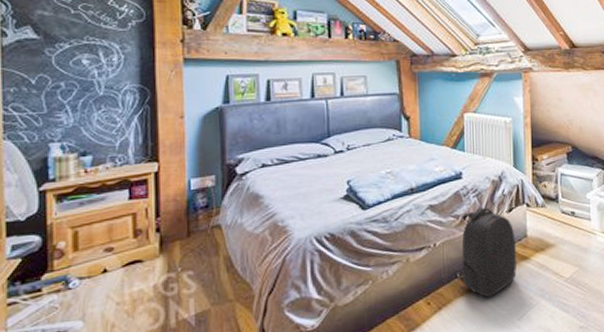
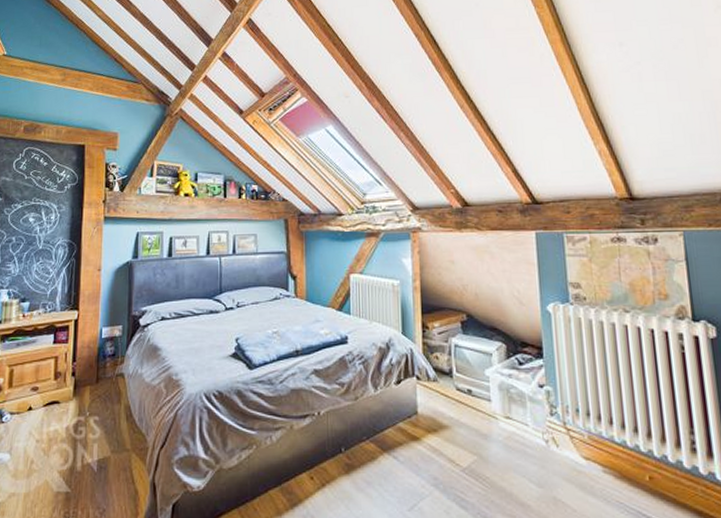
backpack: present [460,207,517,298] -> none [344,376,406,480]

